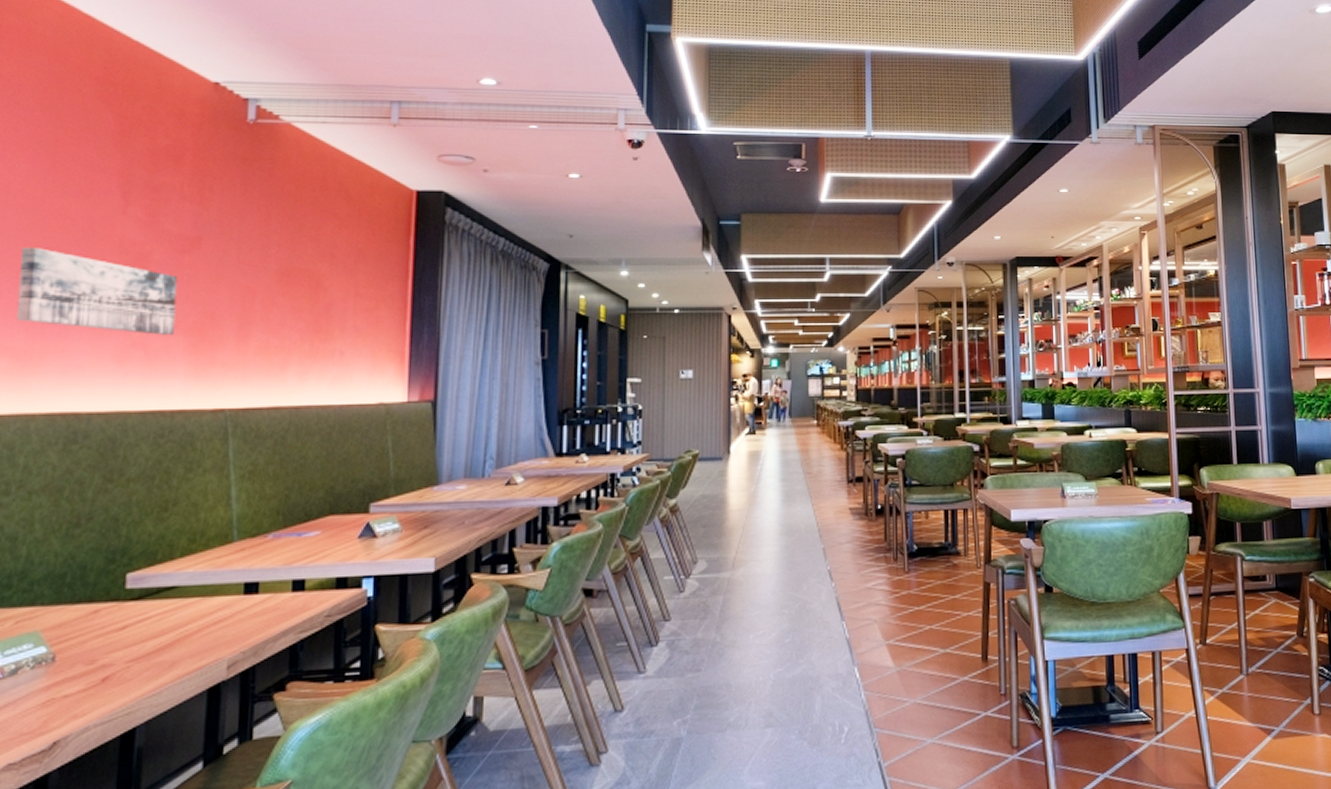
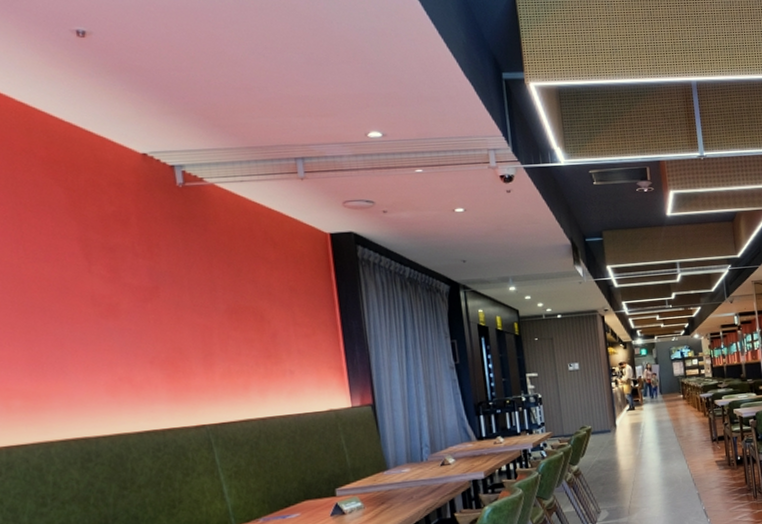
wall art: present [15,246,178,335] -> none [11,305,152,371]

